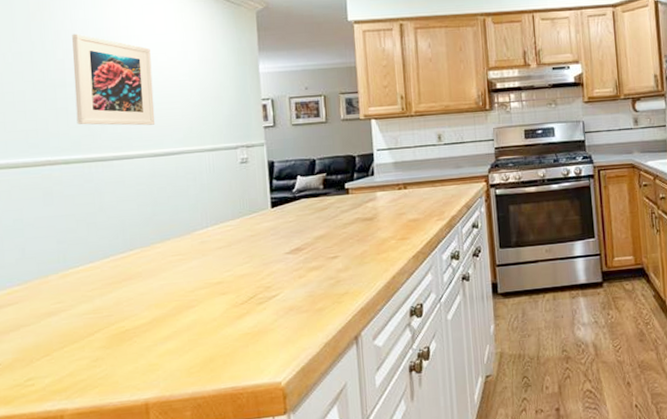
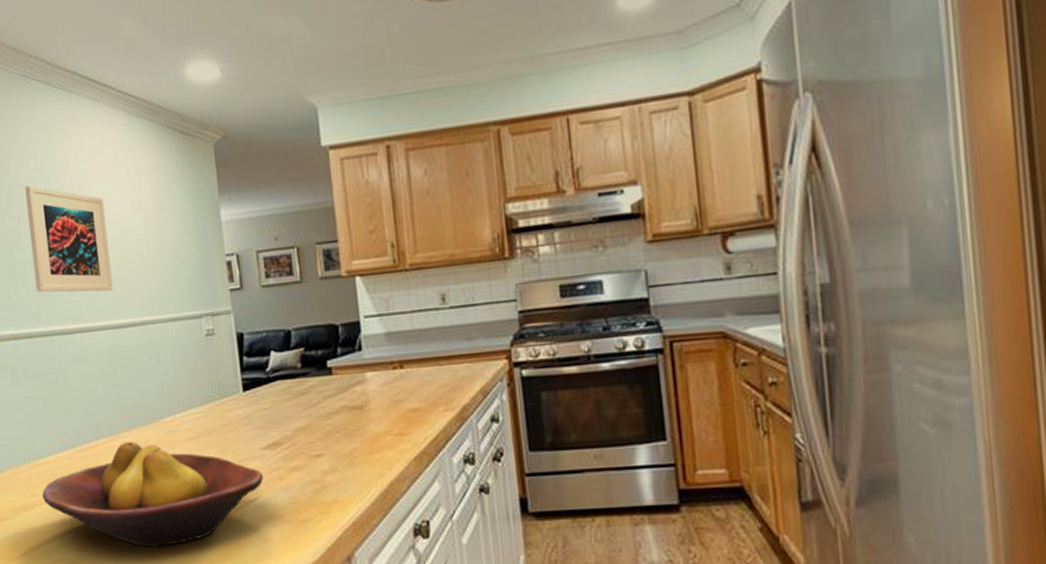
fruit bowl: none [69,251,286,341] -> present [42,441,264,547]

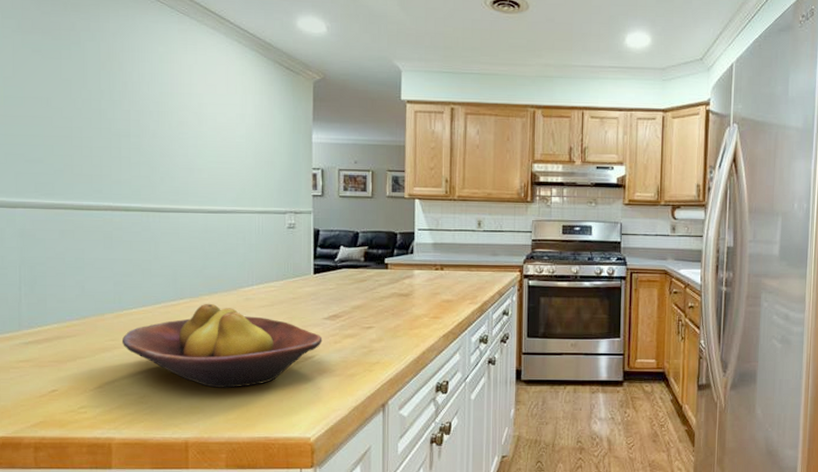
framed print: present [25,185,114,293] -> none [138,86,211,182]

